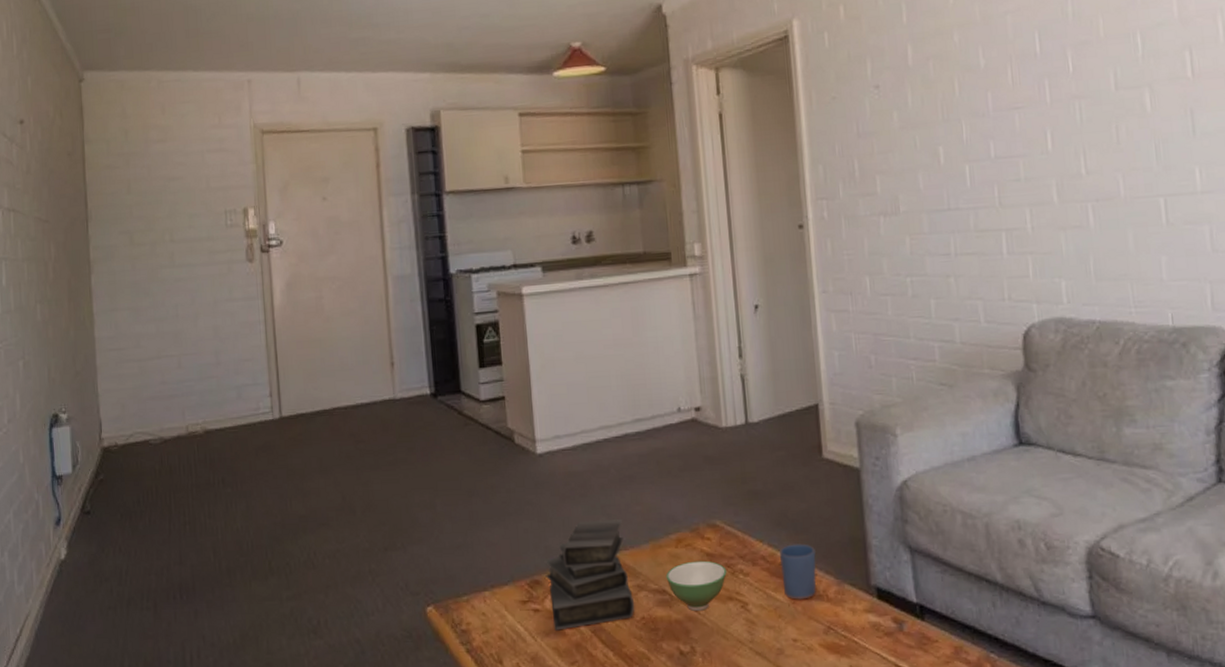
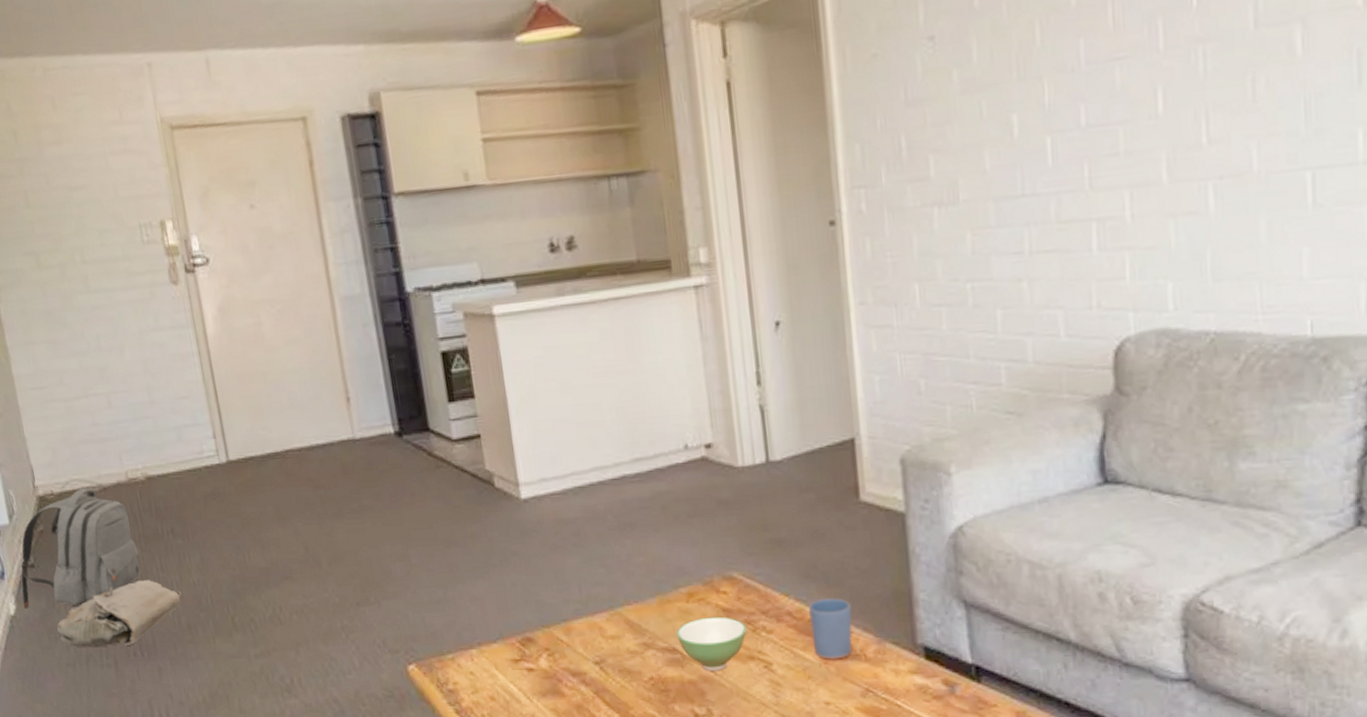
backpack: none [74,441,190,553] -> present [21,488,141,609]
bag: none [103,526,225,591] -> present [56,580,181,648]
diary: present [544,519,635,631] -> none [536,571,642,691]

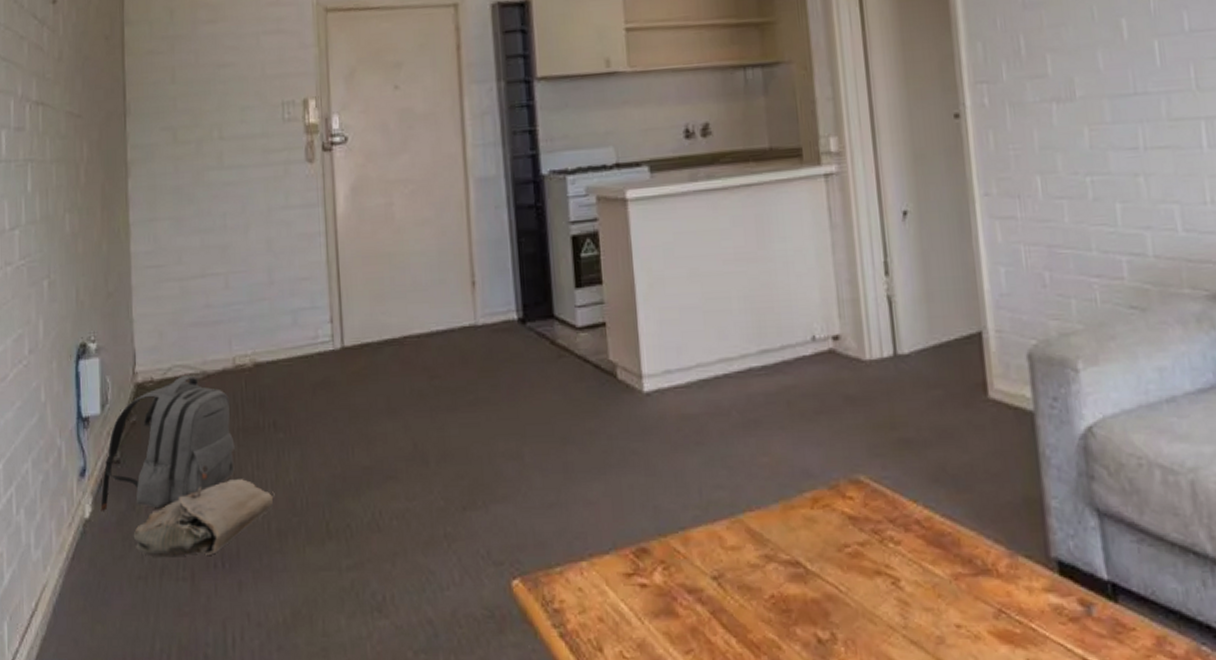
bowl: present [676,616,747,671] -> none [799,525,874,588]
mug: present [809,598,852,660] -> none [938,505,983,575]

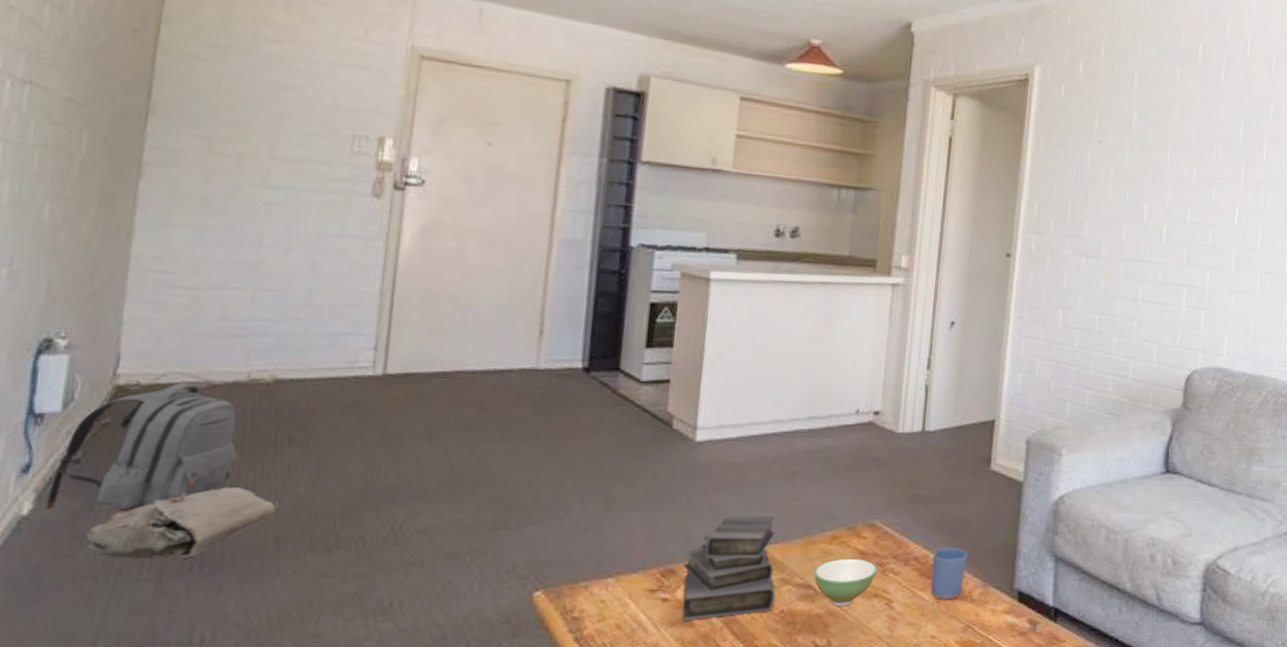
diary: none [653,473,763,611] -> present [682,512,779,621]
bowl: none [799,525,874,588] -> present [813,558,878,606]
mug: none [938,505,983,575] -> present [930,547,968,599]

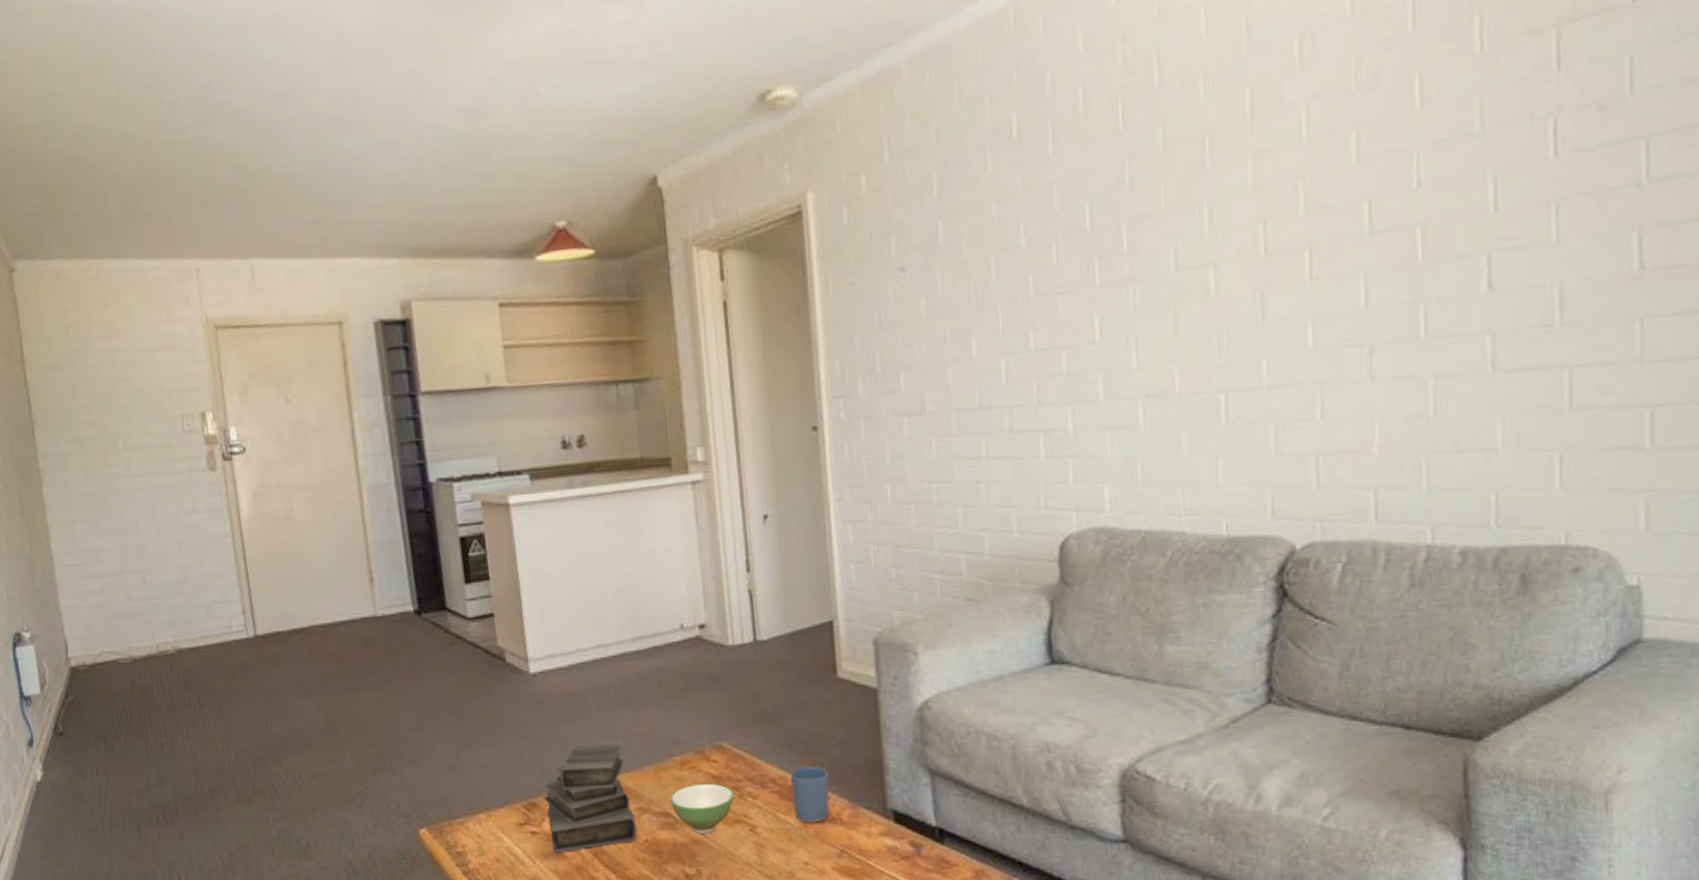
backpack: present [45,383,238,509] -> none [49,660,167,775]
bag: present [85,487,279,559] -> none [82,748,205,813]

